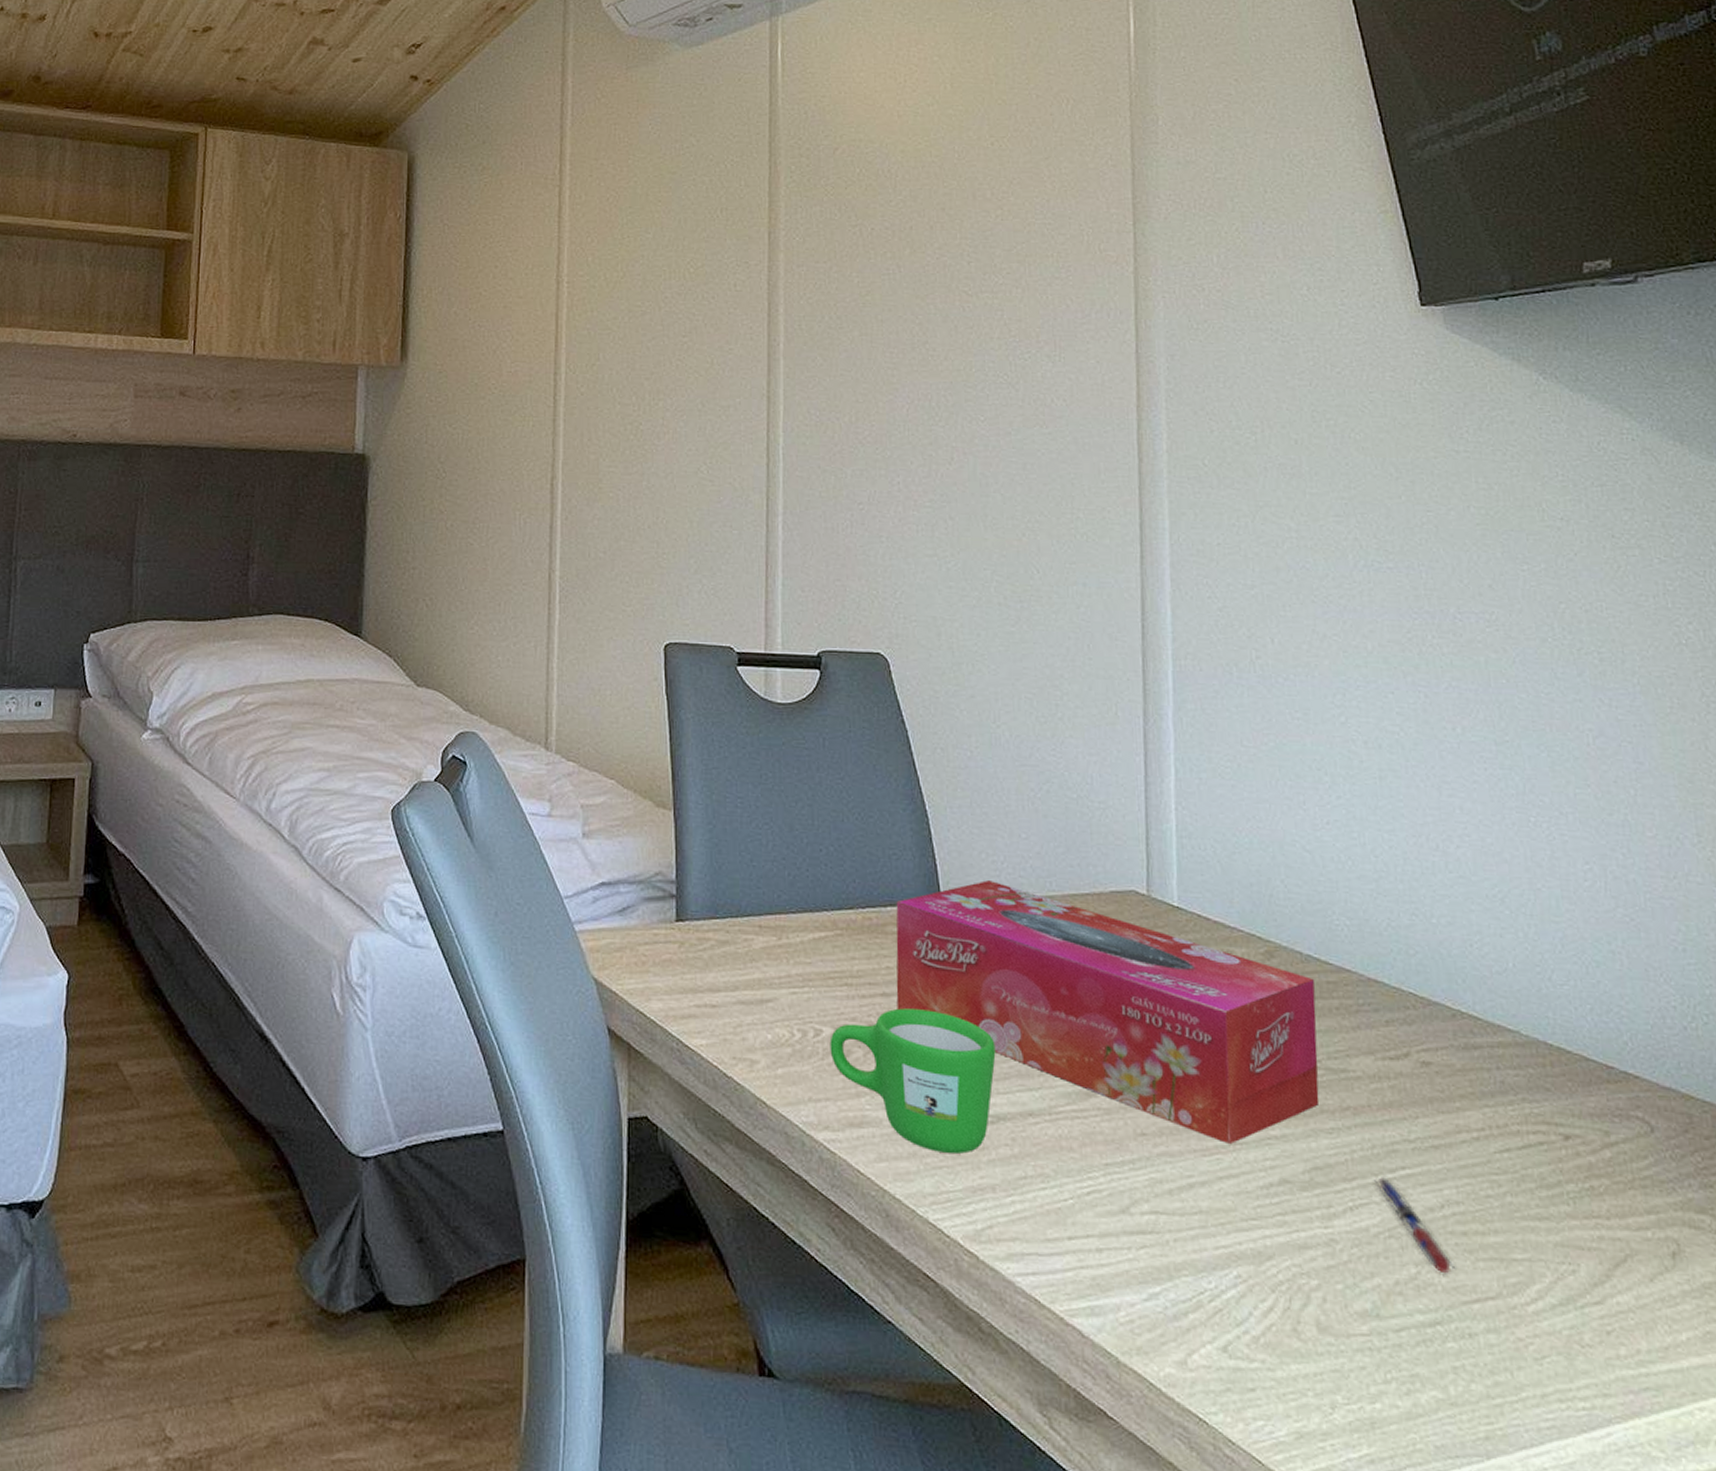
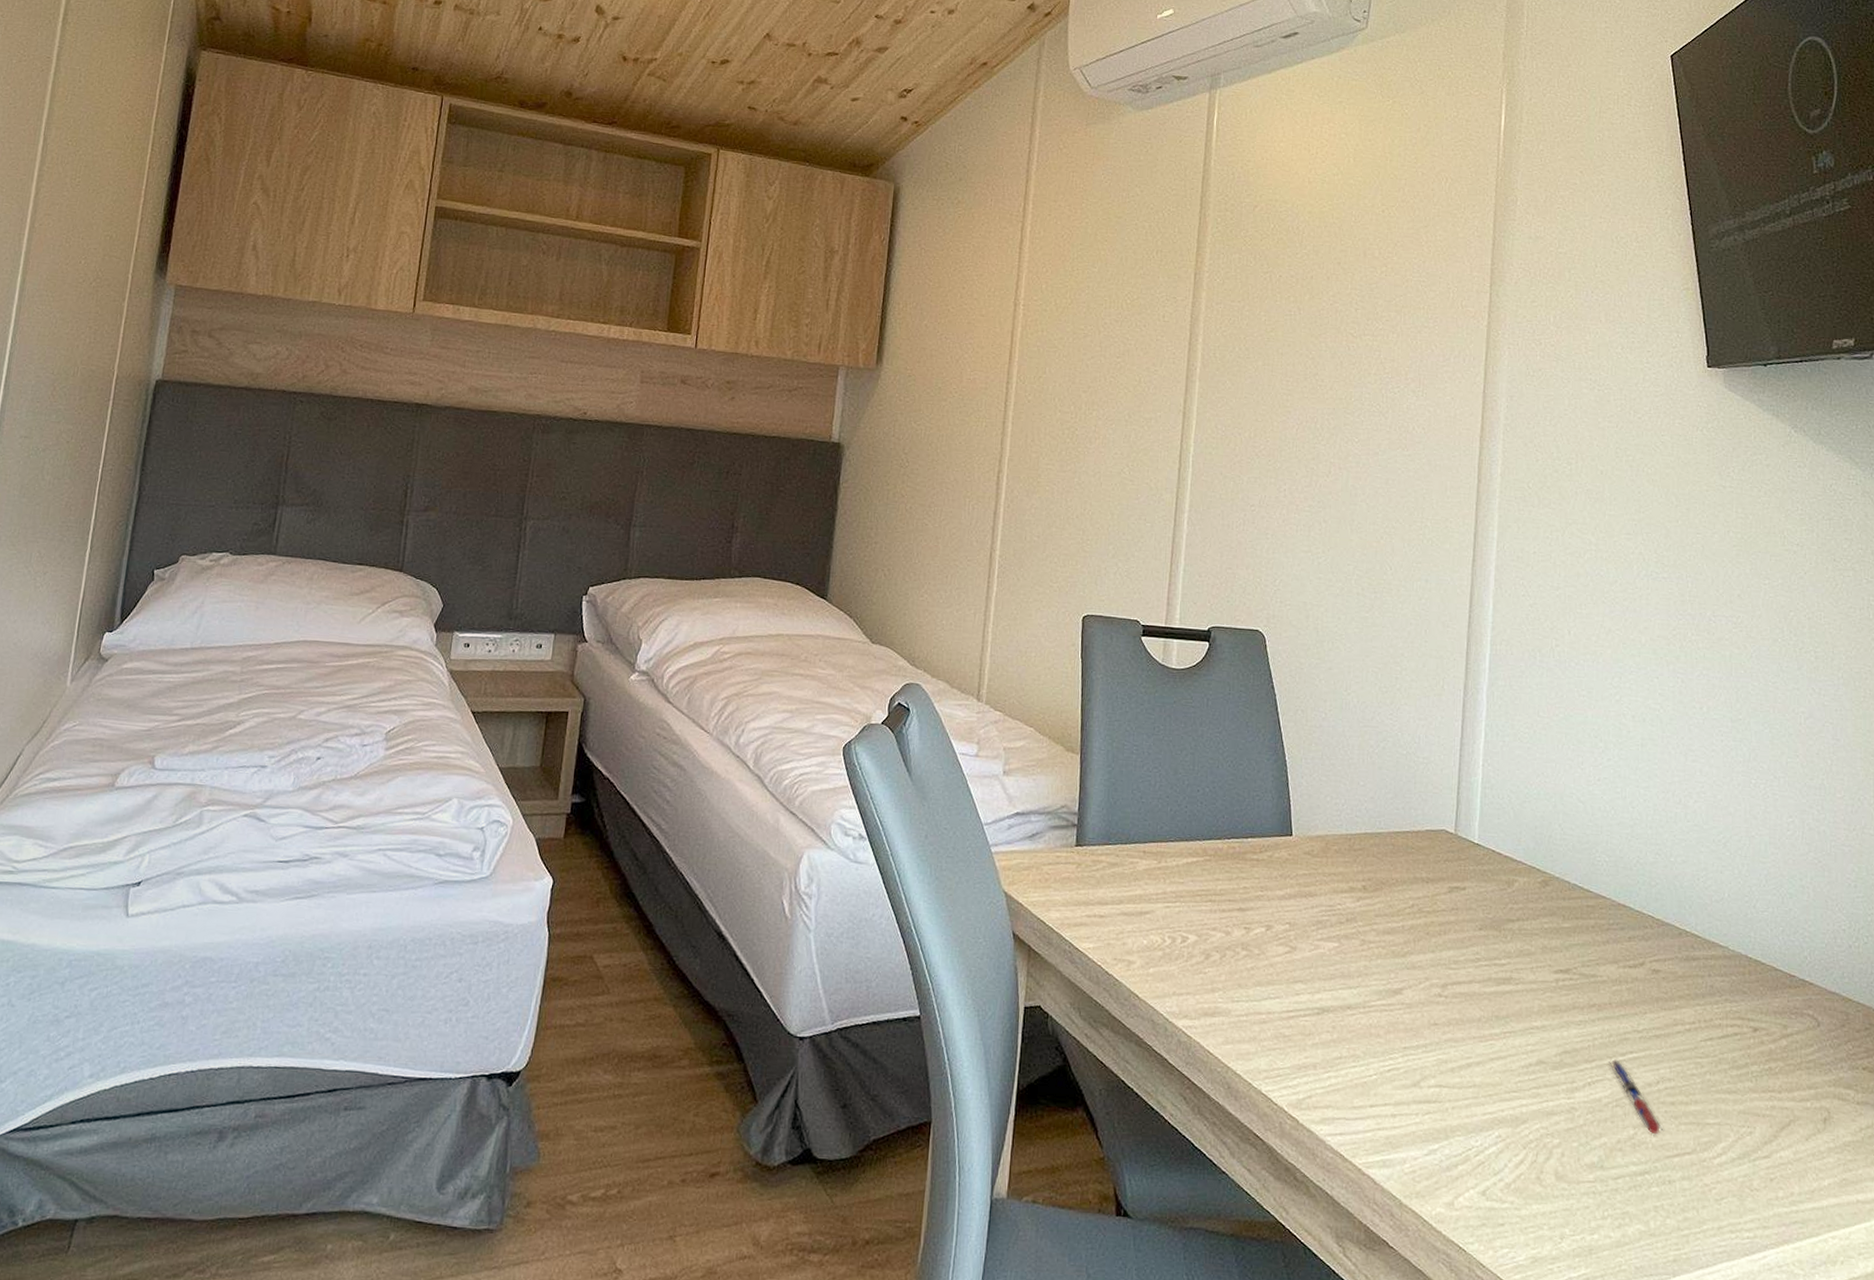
mug: present [829,1008,996,1155] -> none [1193,921,1326,1039]
tissue box: present [896,880,1320,1145] -> none [1249,819,1578,1033]

